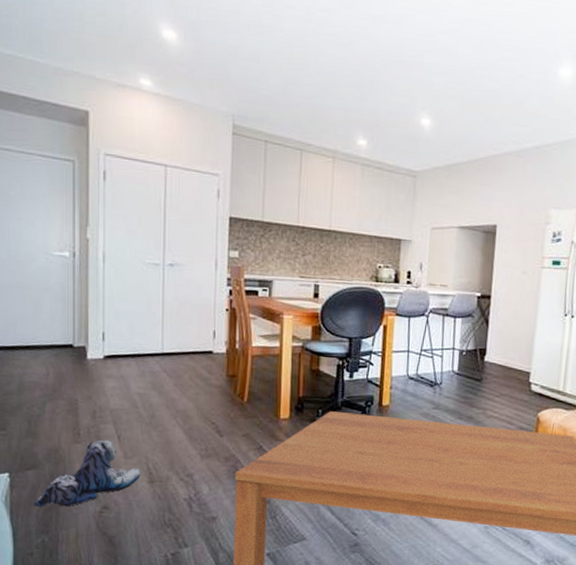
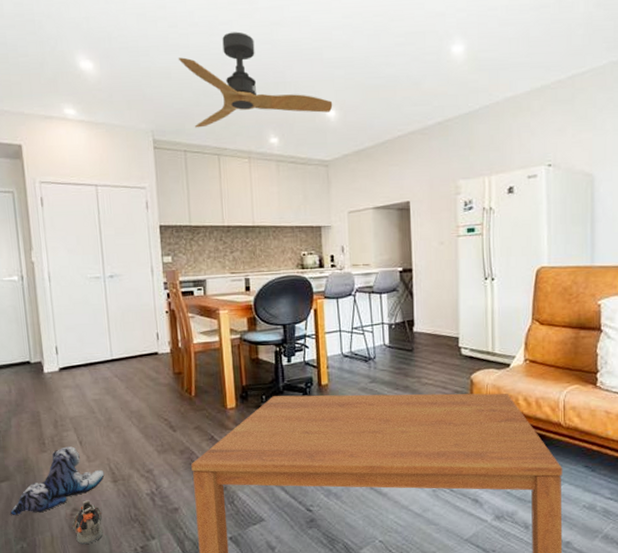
shoe: none [101,499,133,545] -> present [72,500,103,545]
ceiling fan: none [269,20,429,120] -> present [178,31,333,128]

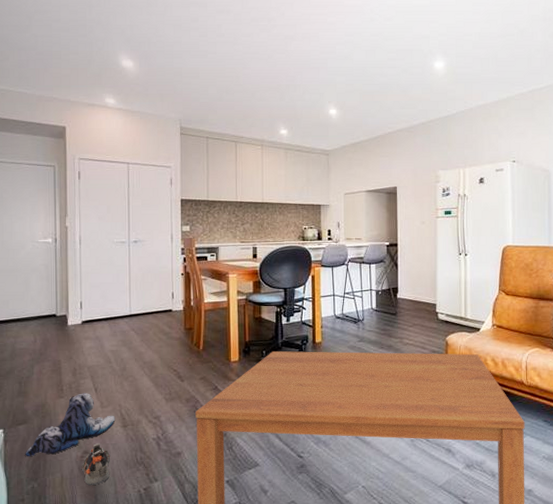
ceiling fan: present [178,31,333,128] -> none [206,42,335,119]

